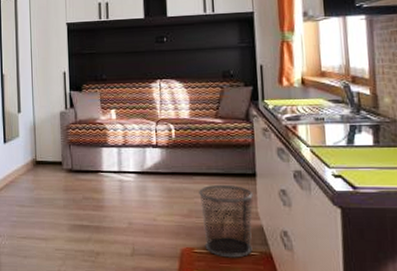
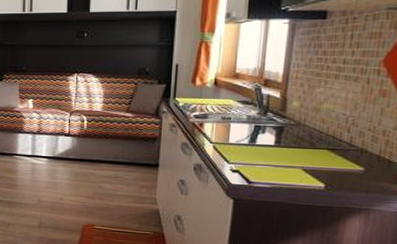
waste bin: present [199,184,253,258] -> none [104,172,154,236]

